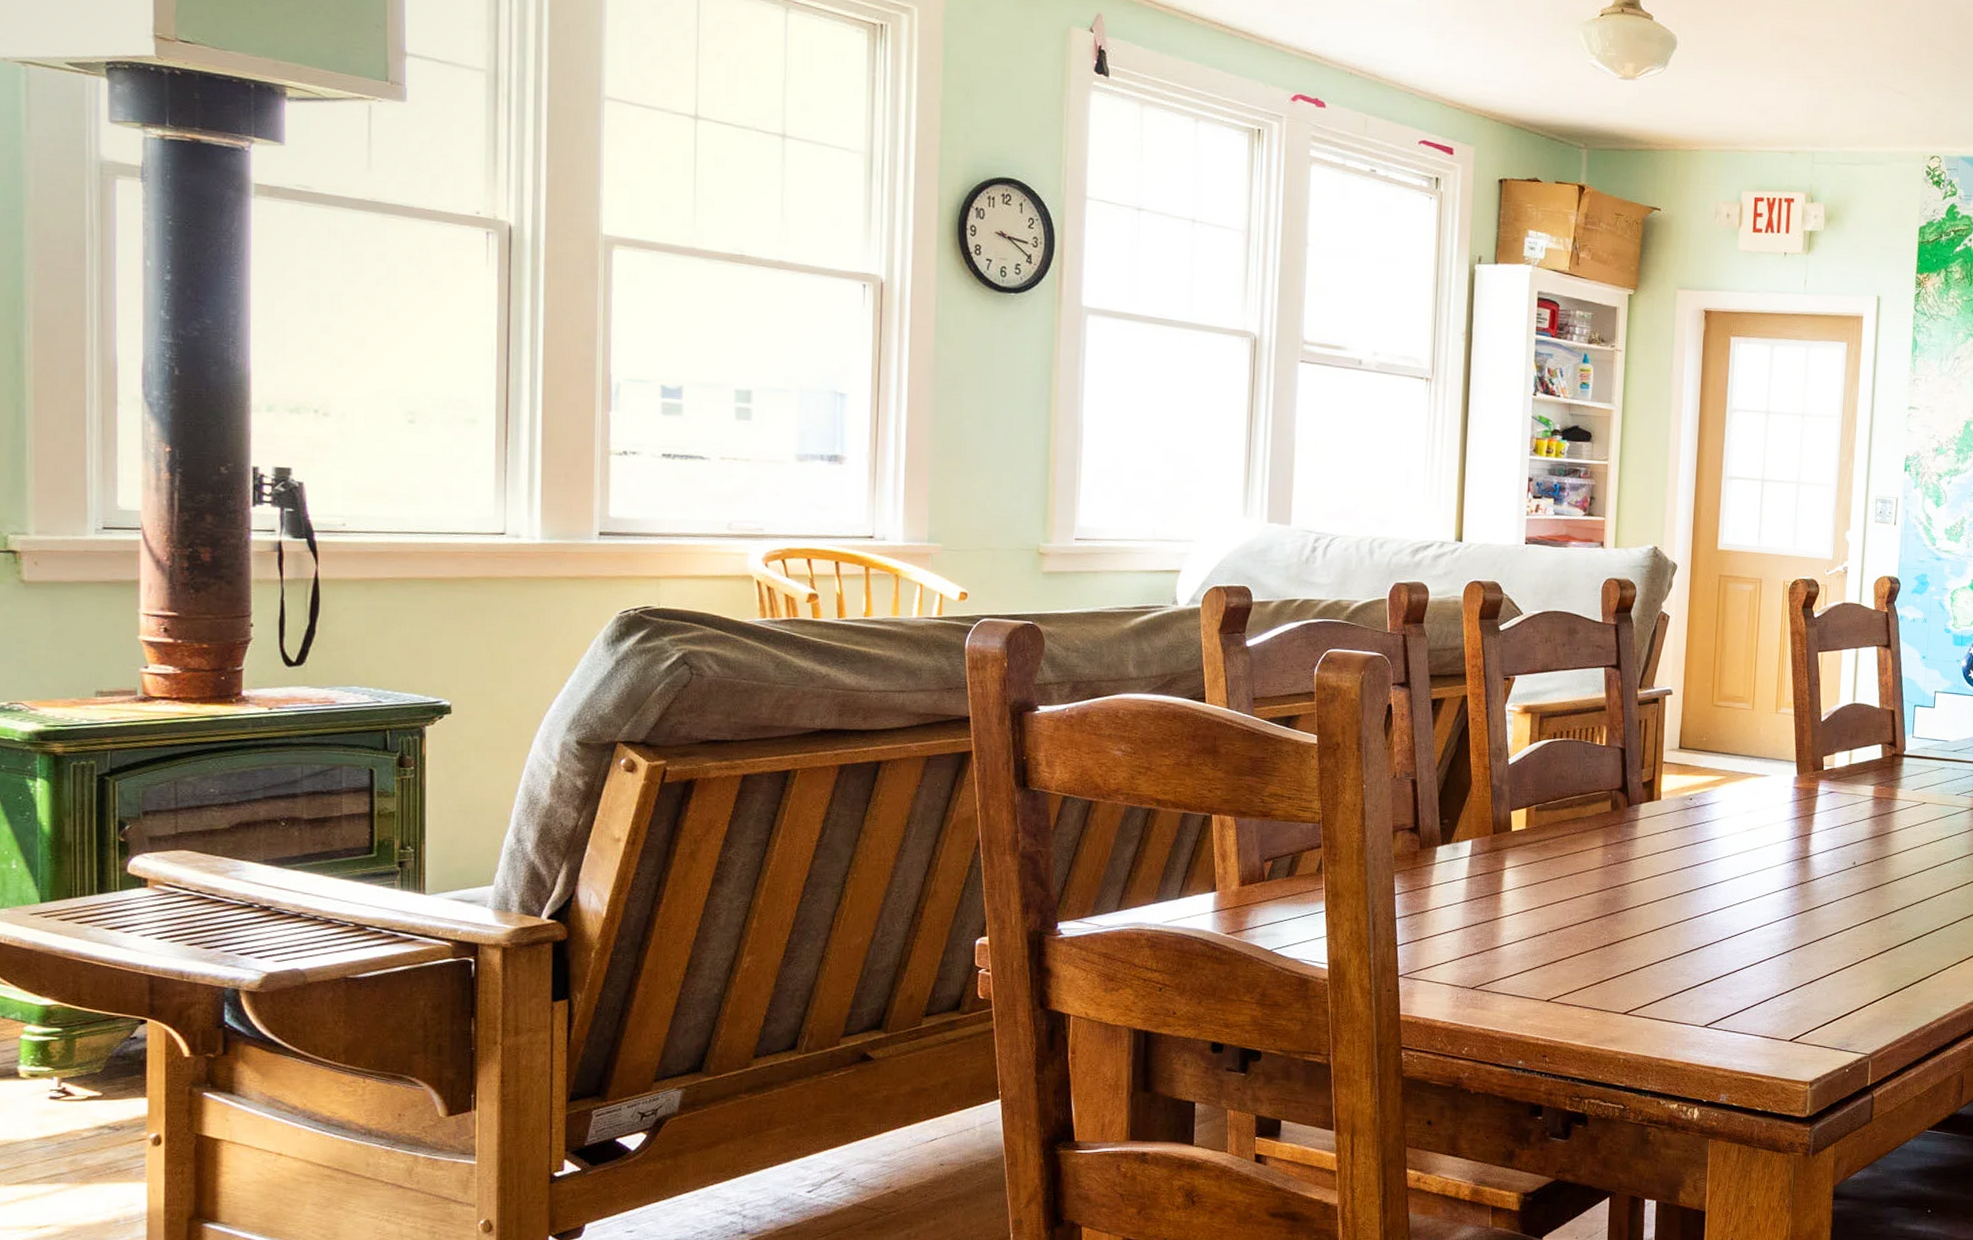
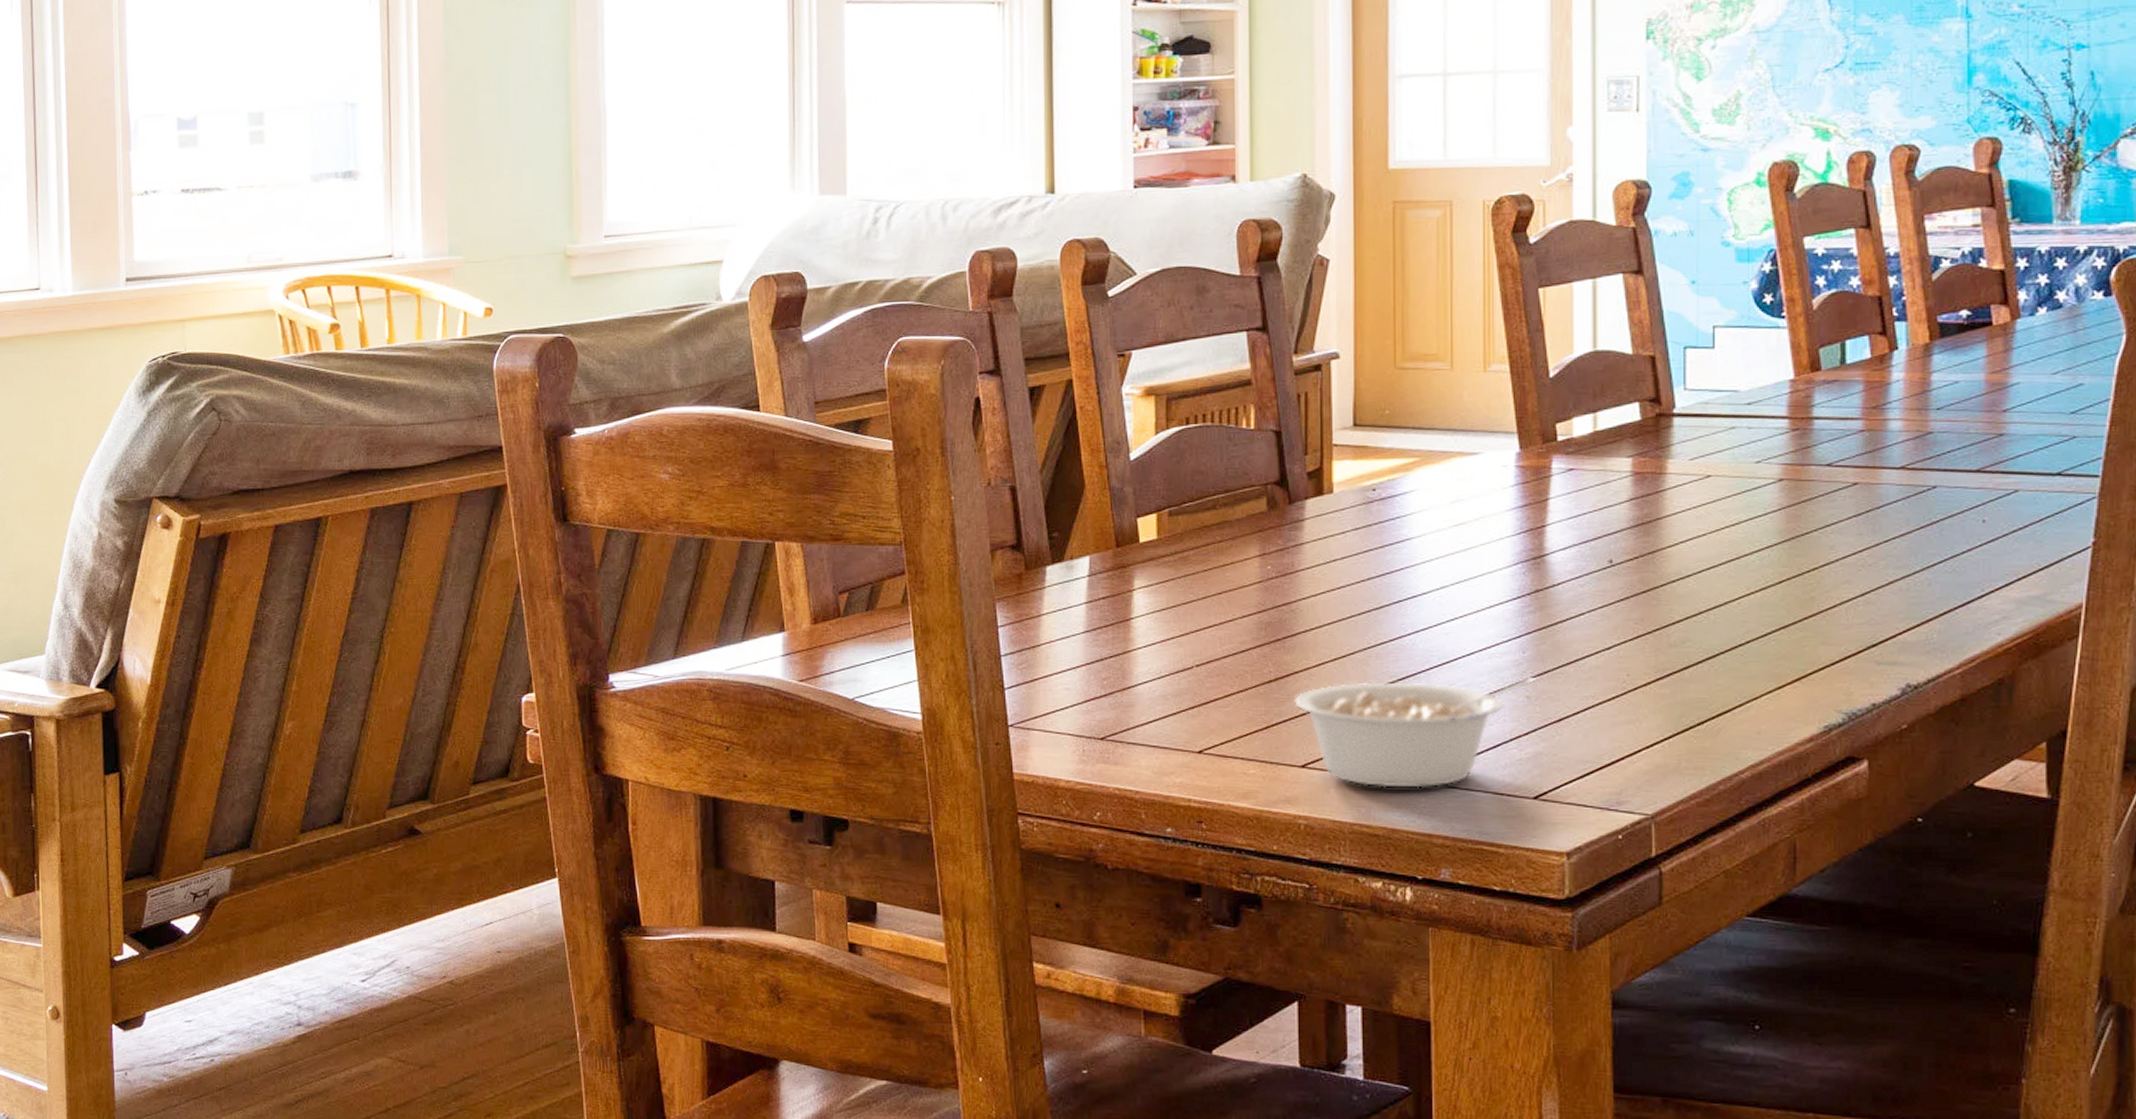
legume: none [1622,948,1798,1032] -> present [1294,676,1538,788]

